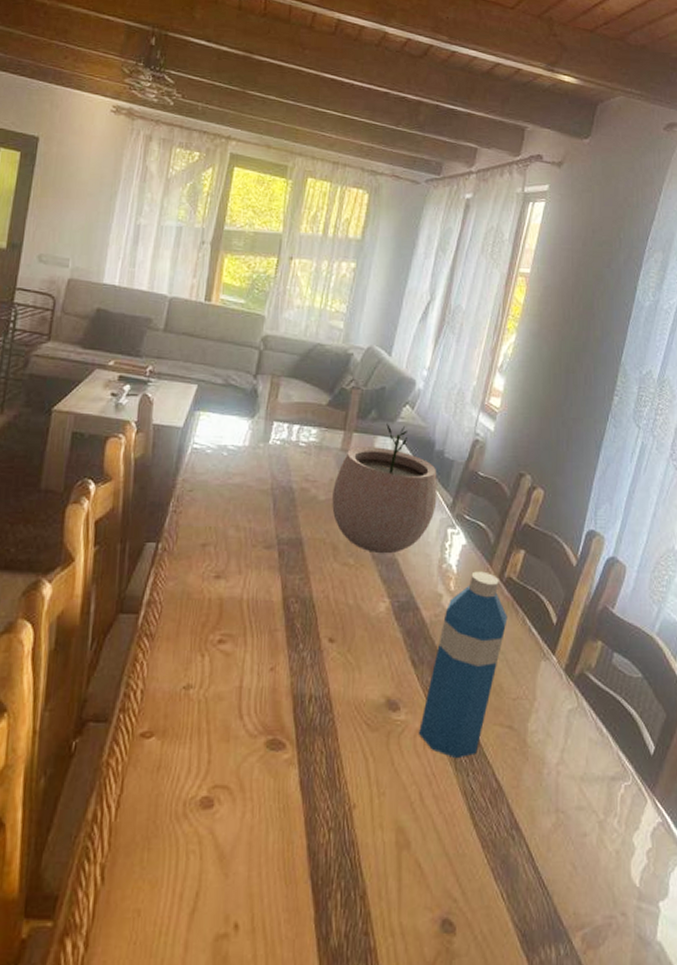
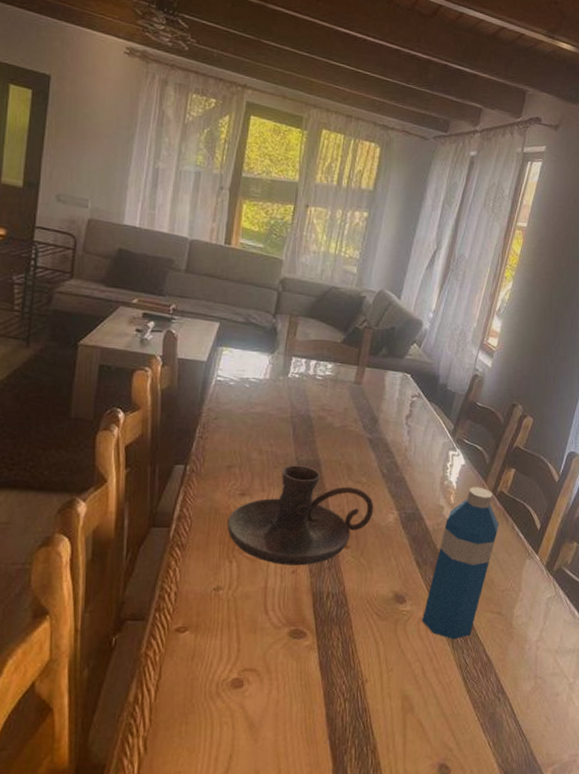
candle holder: none [200,544,363,661] -> present [227,465,374,565]
plant pot: present [332,423,437,554] -> none [346,359,441,473]

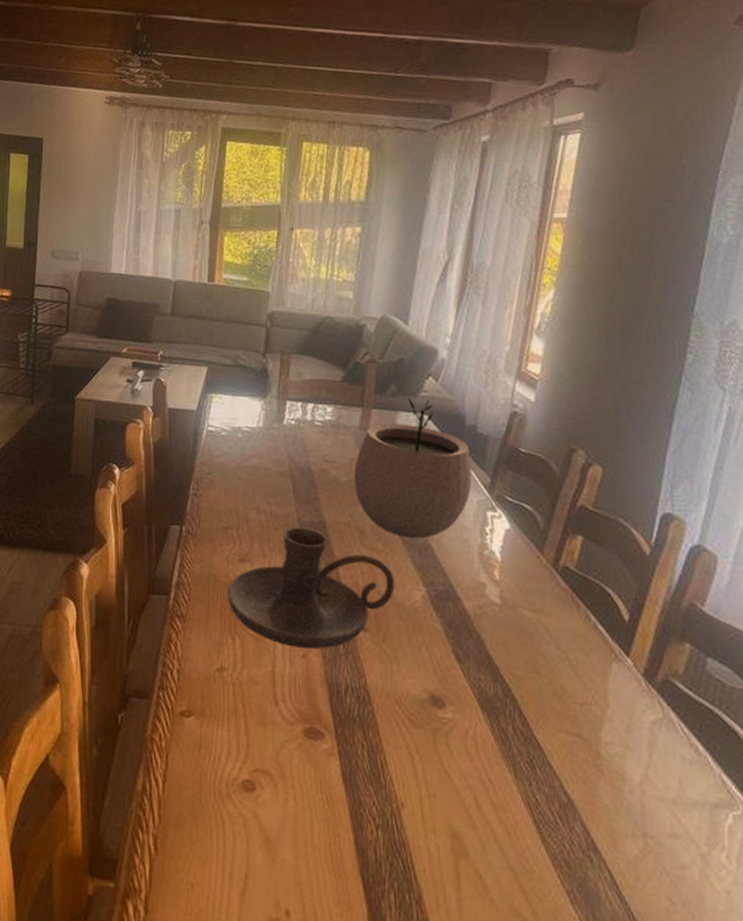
plant pot: none [346,359,441,473] -> present [354,397,472,539]
water bottle: present [422,487,499,640] -> none [469,559,567,766]

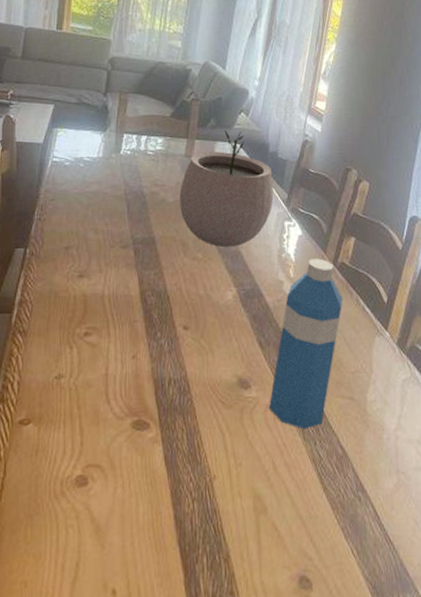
candle holder: present [227,527,395,649] -> none [67,243,212,350]
water bottle: none [469,559,567,766] -> present [269,258,343,430]

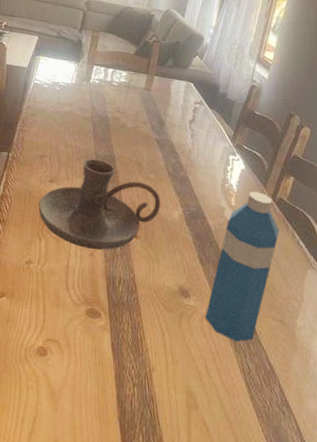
candle holder: none [67,243,212,350] -> present [38,158,161,250]
plant pot: present [180,129,274,248] -> none [137,69,221,173]

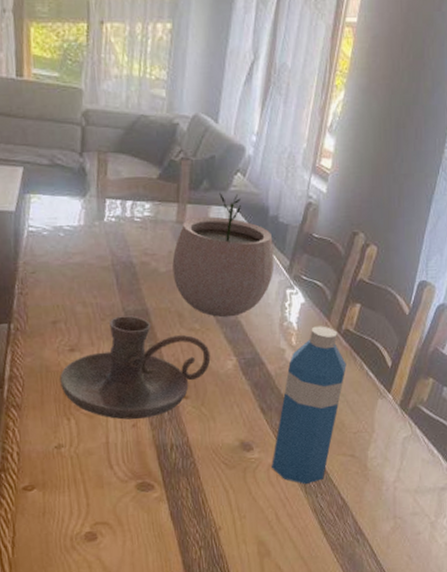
plant pot: none [137,69,221,173] -> present [172,192,274,318]

